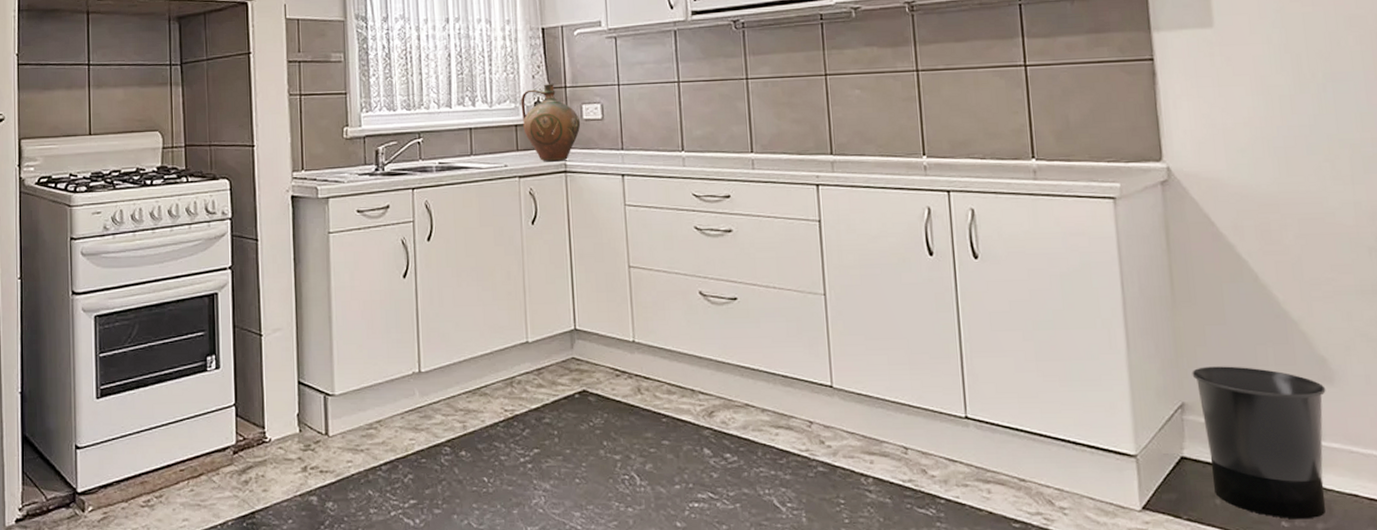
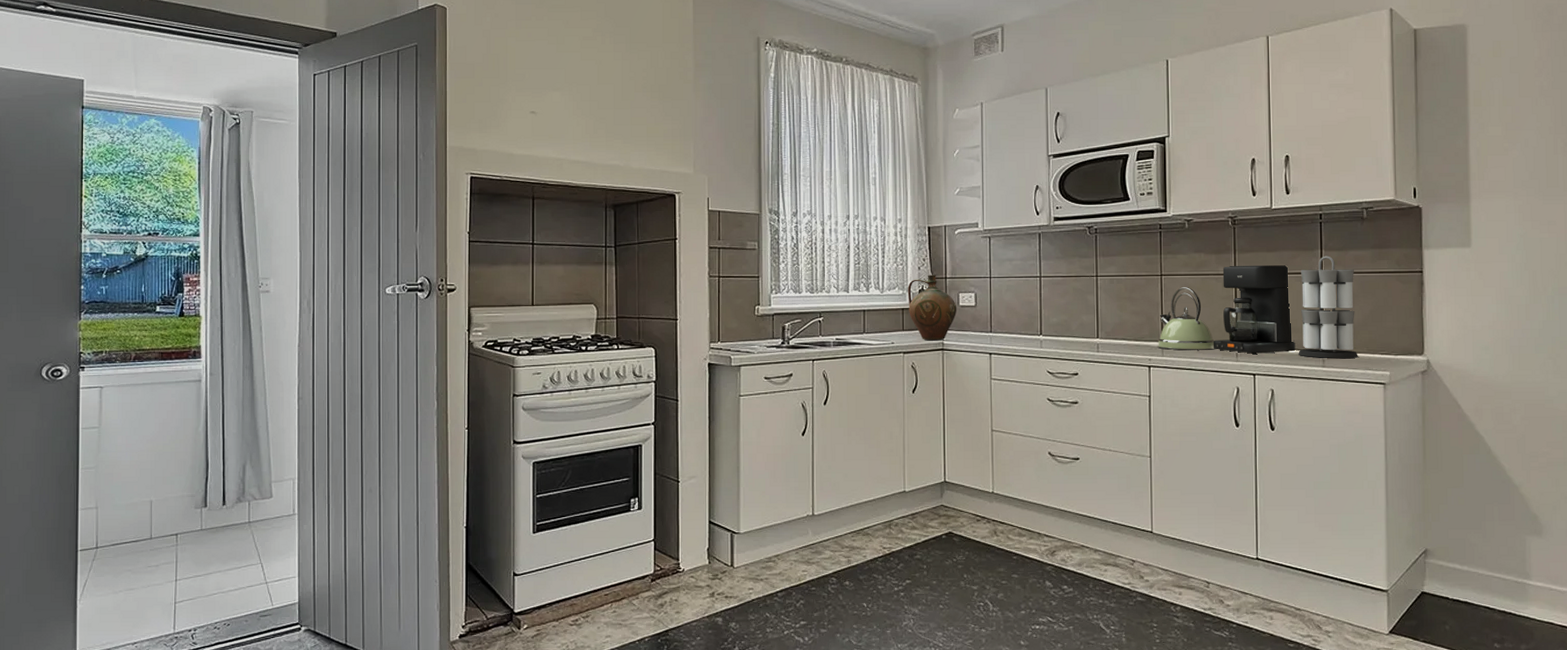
kettle: none [825,88,897,165] -> present [1157,287,1215,350]
coffee maker: none [894,58,999,166] -> present [1213,265,1296,354]
spice rack: none [998,44,1079,169] -> present [1298,256,1358,359]
waste bin: present [1192,366,1326,520] -> none [1435,520,1536,642]

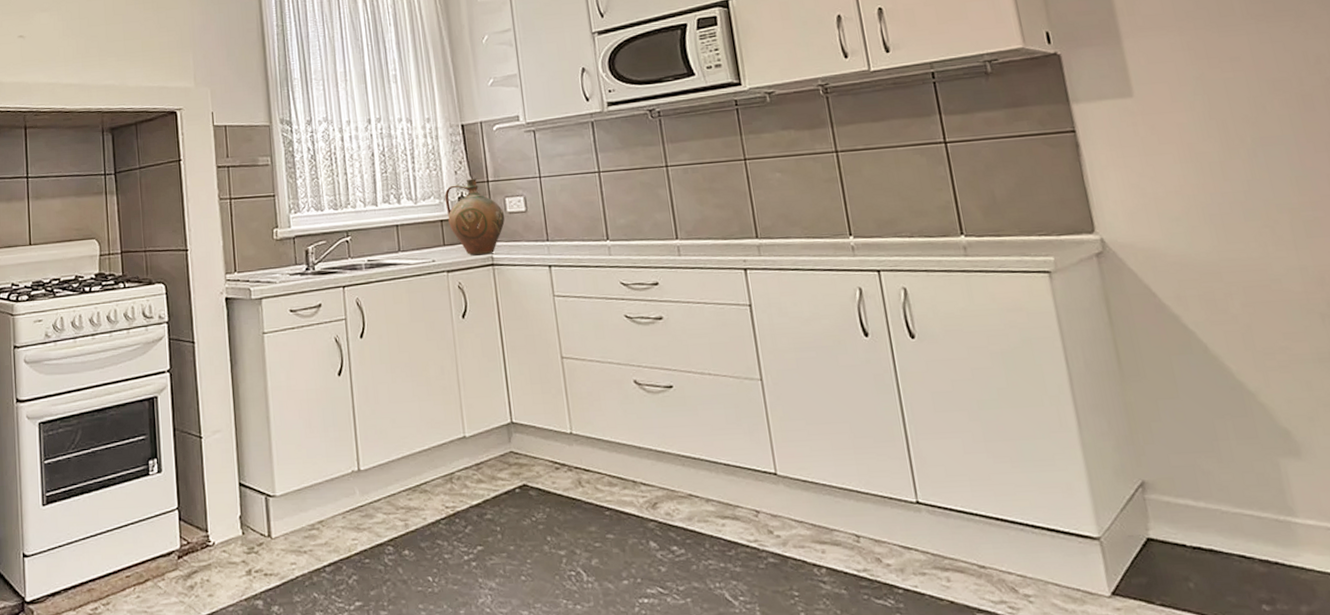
kettle: present [1157,287,1215,350] -> none [749,171,824,248]
coffee maker: present [1213,265,1296,354] -> none [820,137,927,246]
spice rack: present [1298,256,1358,359] -> none [917,121,1010,246]

